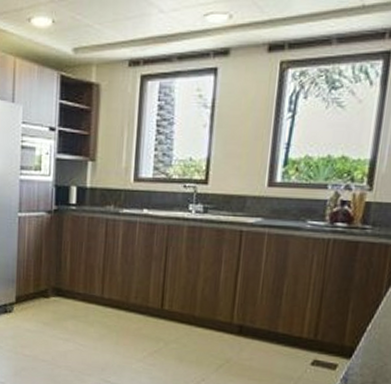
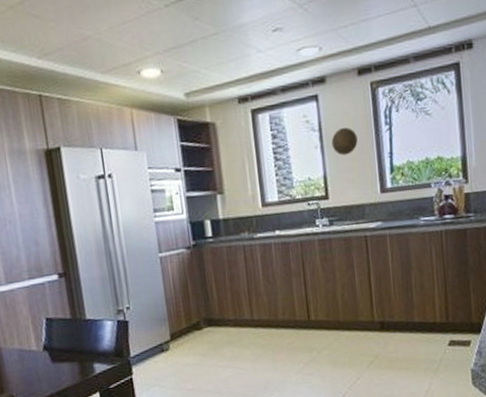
decorative plate: none [222,109,254,139] -> present [331,128,358,155]

